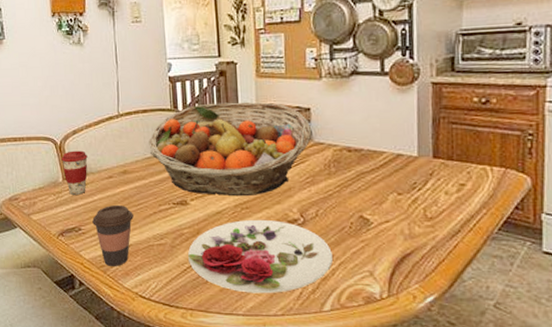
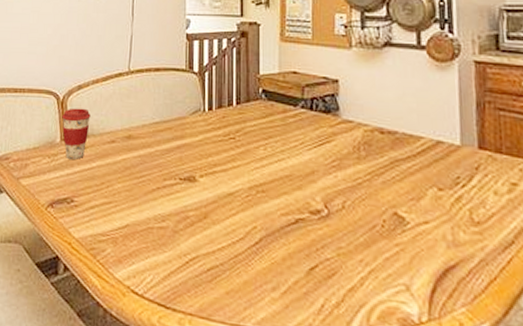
coffee cup: present [92,204,134,266] -> none [87,174,134,251]
fruit basket: present [149,101,312,197] -> none [158,66,340,177]
plate: present [188,219,333,294] -> none [192,206,361,303]

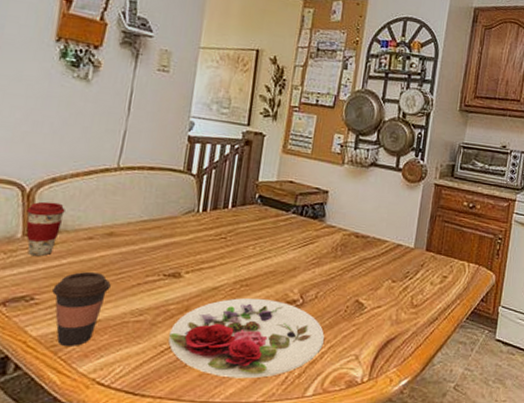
coffee cup: none [87,174,134,251] -> present [52,271,111,346]
plate: none [192,206,361,303] -> present [168,298,324,379]

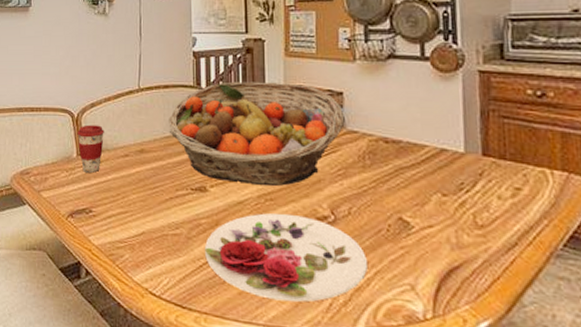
coffee cup: present [52,271,111,346] -> none [104,186,148,256]
fruit basket: none [148,170,326,273] -> present [169,81,345,186]

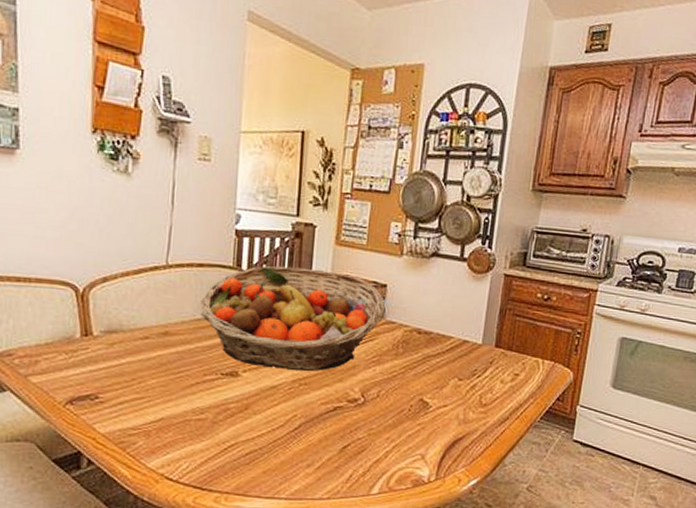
coffee cup: present [77,124,104,173] -> none [82,301,119,356]
plate: present [205,213,367,302] -> none [231,396,388,476]

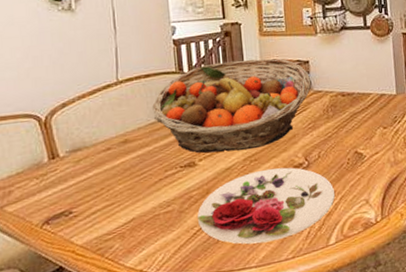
plate: none [231,396,388,476] -> present [197,167,335,245]

